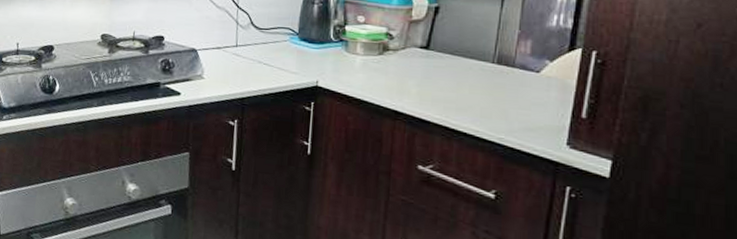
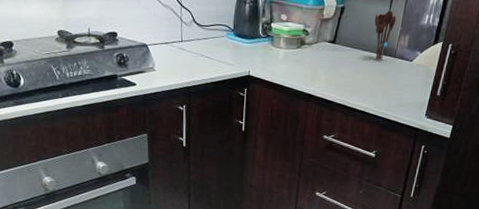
utensil holder: none [480,10,512,69] -> present [374,10,397,59]

